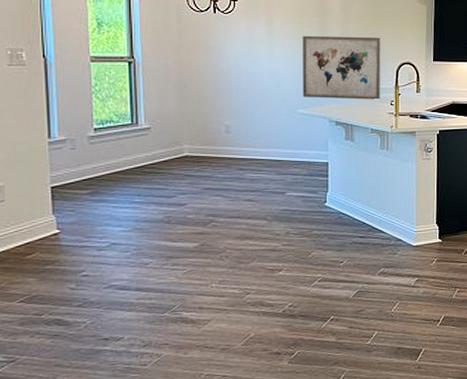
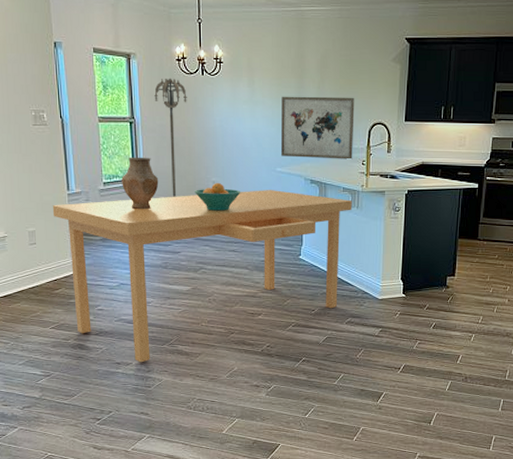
desk: none [28,133,381,336] -> present [52,190,352,363]
vase: none [117,99,162,158] -> present [122,157,159,210]
floor lamp: none [158,15,197,143] -> present [154,78,187,197]
fruit bowl: none [204,125,258,157] -> present [195,182,241,211]

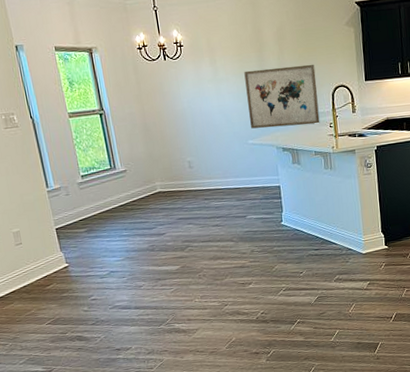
desk: present [52,190,352,363] -> none [33,161,326,346]
vase: present [122,157,159,210] -> none [98,146,136,198]
floor lamp: present [154,78,187,197] -> none [120,66,154,181]
fruit bowl: present [195,182,241,211] -> none [172,161,217,190]

